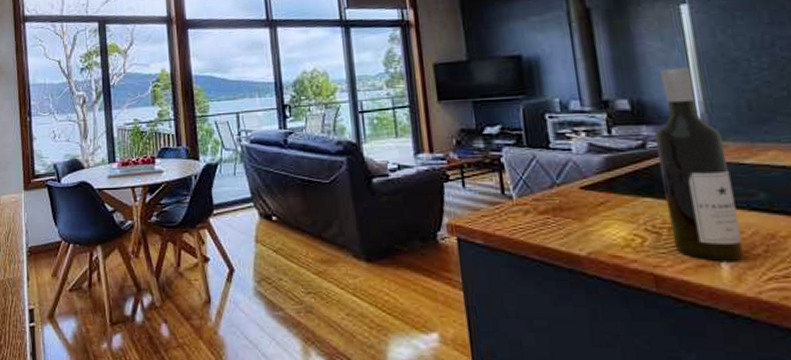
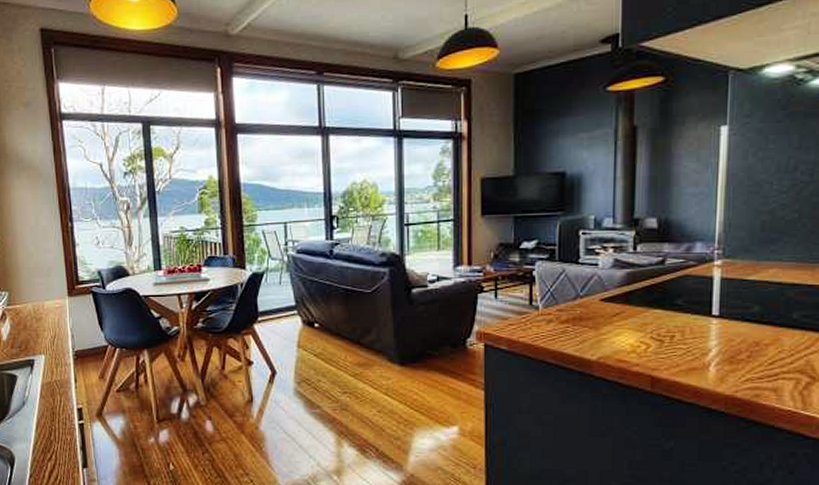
bottle: present [654,67,744,261] -> none [672,188,733,365]

